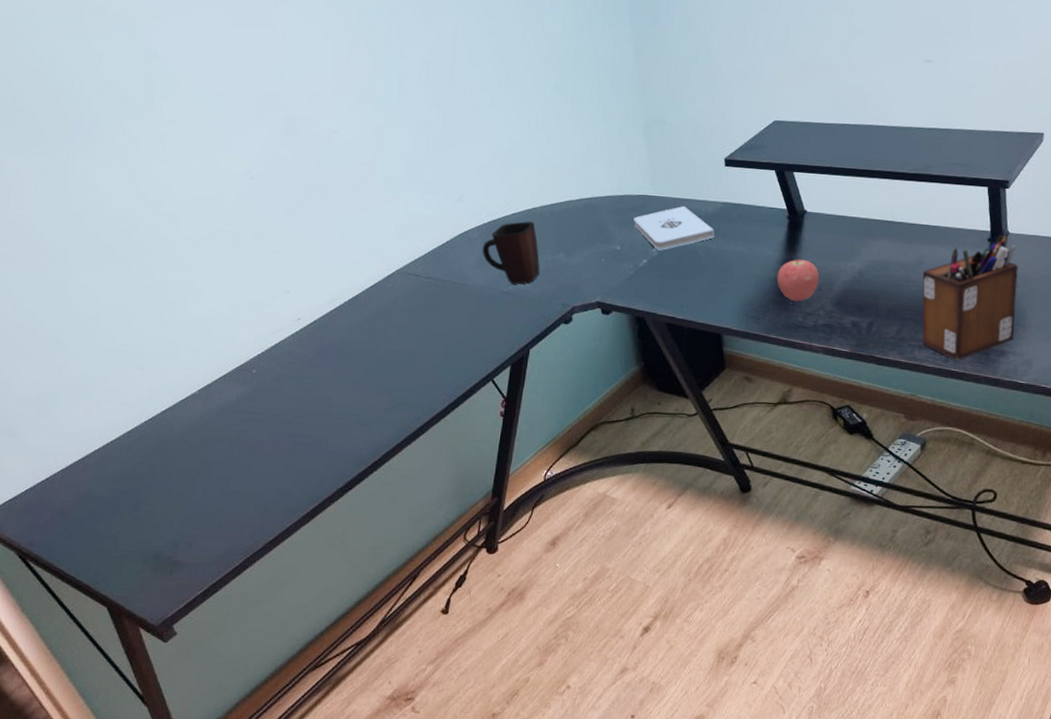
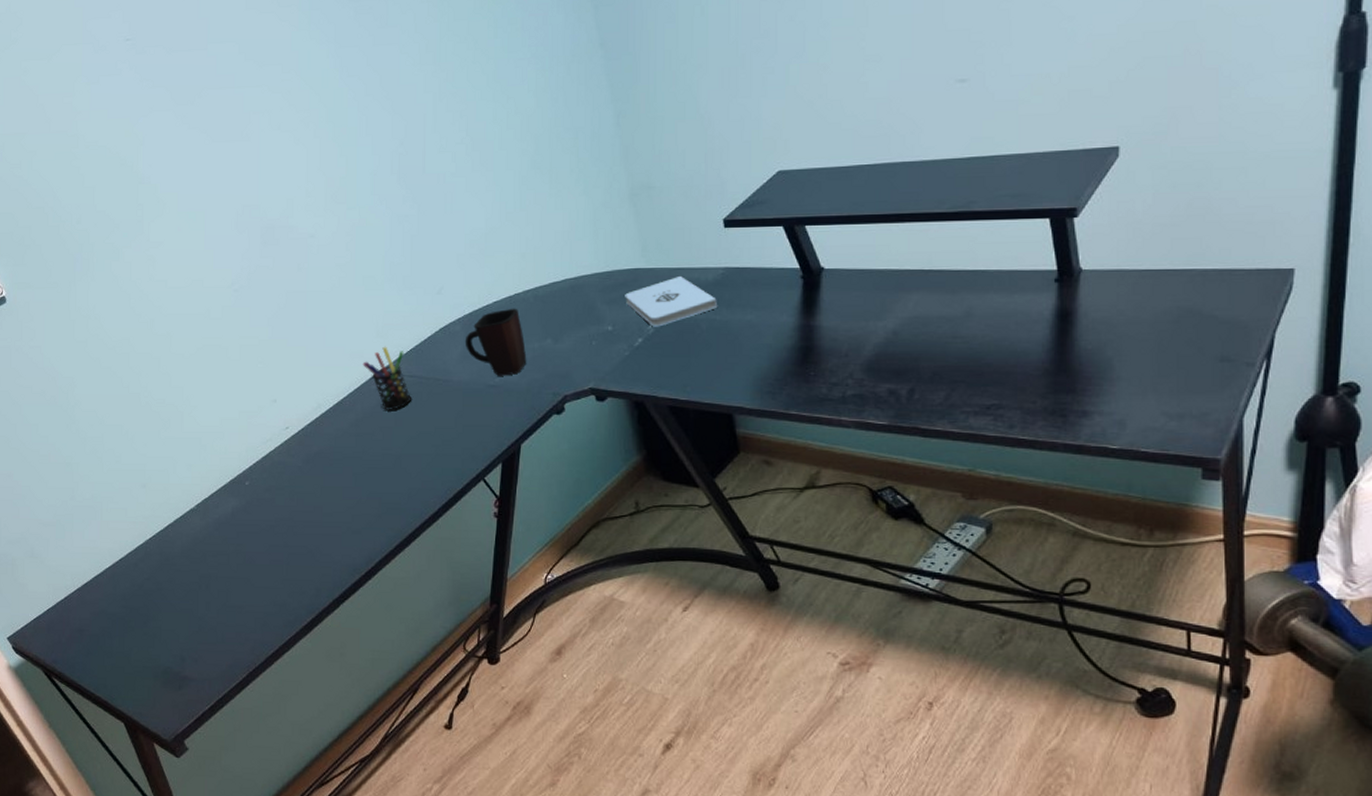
pen holder: none [380,246,427,309] -> present [362,346,411,410]
apple: present [776,258,820,302] -> none [793,321,845,372]
desk organizer: present [922,232,1018,360] -> none [972,269,1098,426]

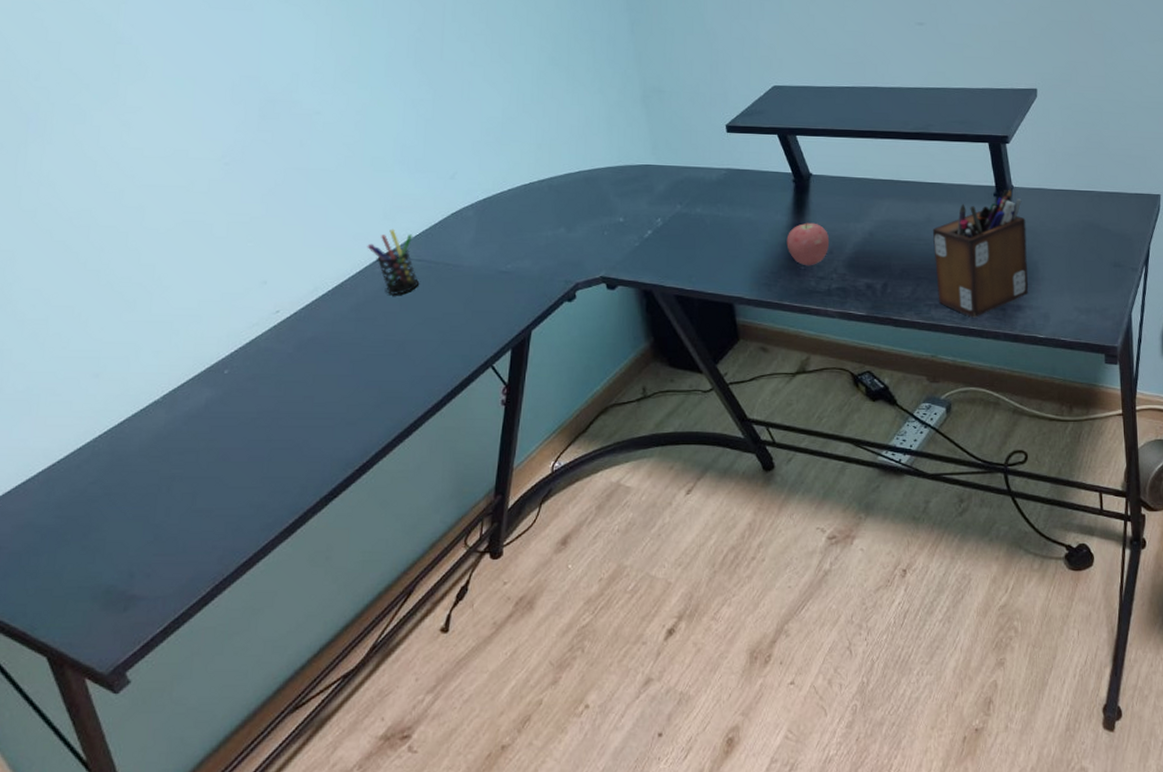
mug: present [464,308,526,376] -> none [477,196,539,263]
notepad: present [625,275,718,327] -> none [636,173,721,220]
apple: none [793,321,845,372] -> present [786,221,830,266]
desk organizer: none [972,269,1098,426] -> present [932,187,1028,318]

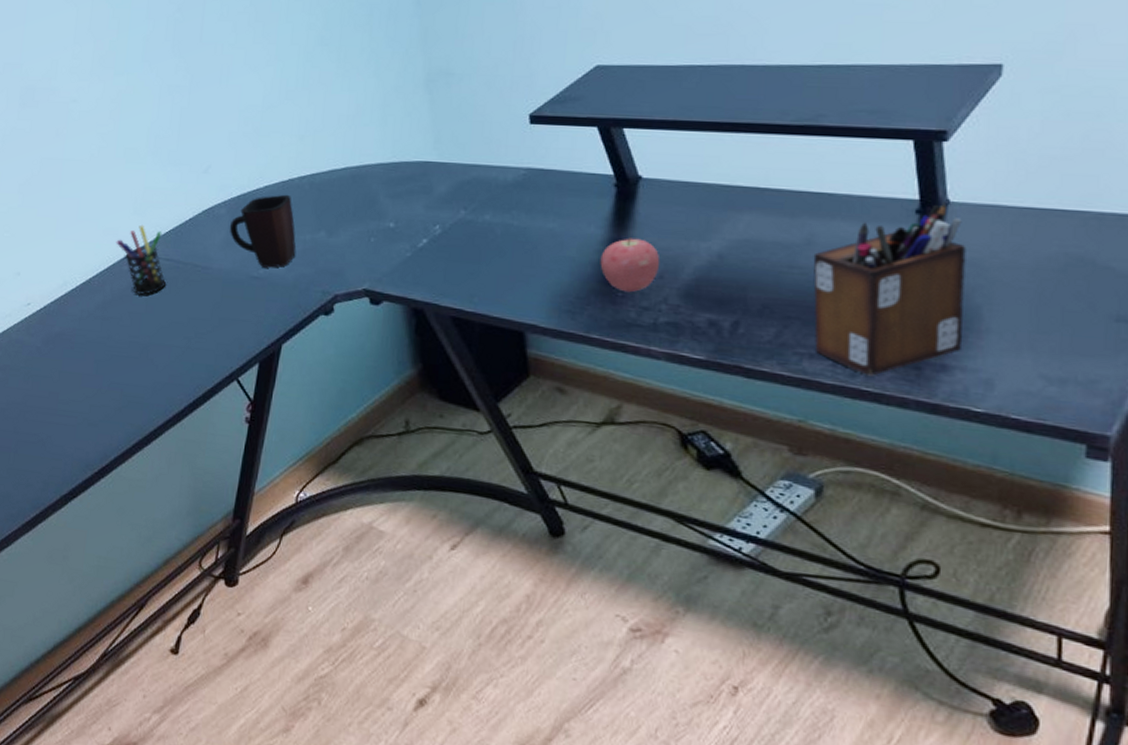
mug: none [477,196,539,263] -> present [229,194,296,268]

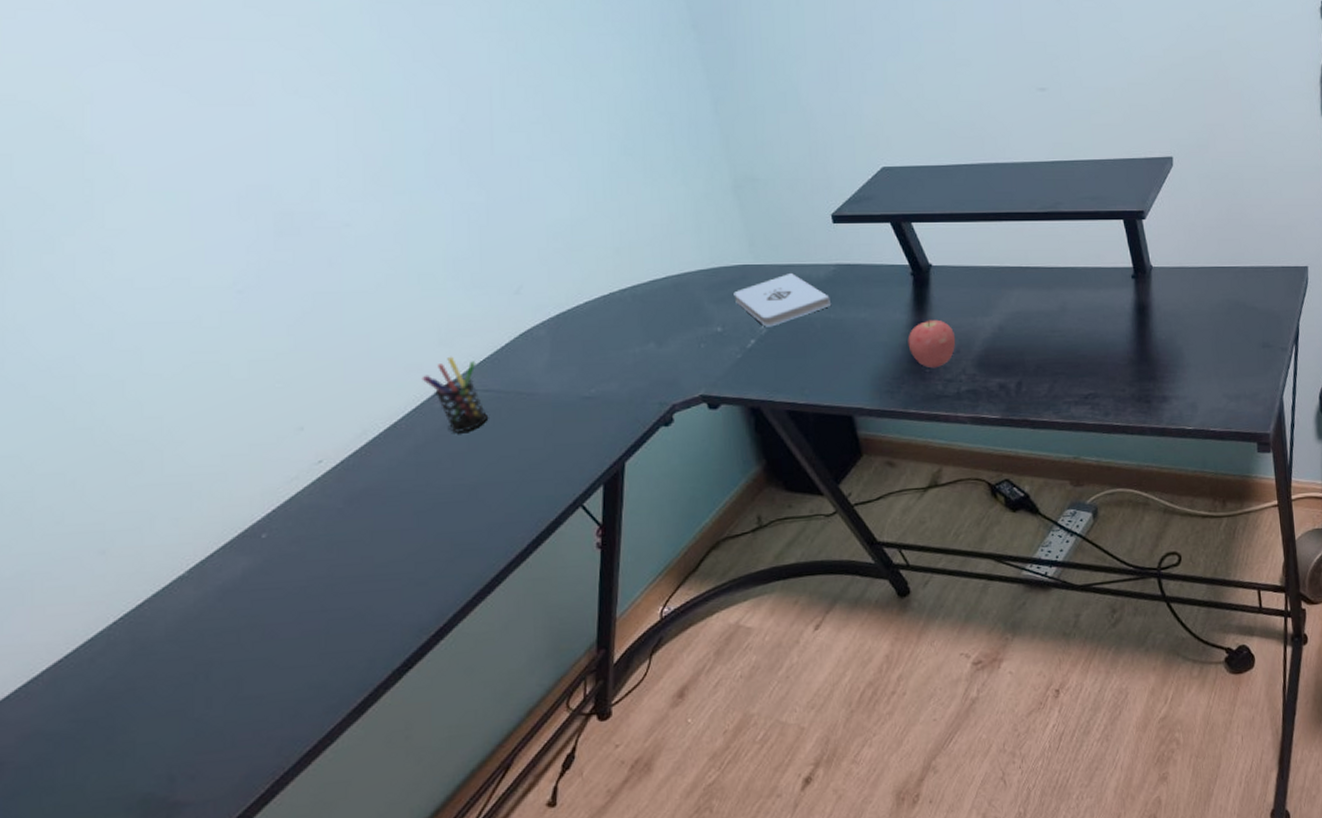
mug: present [229,194,296,268] -> none [551,309,626,386]
notepad: none [411,173,517,228] -> present [733,272,832,327]
desk organizer: present [813,201,967,376] -> none [1067,267,1173,413]

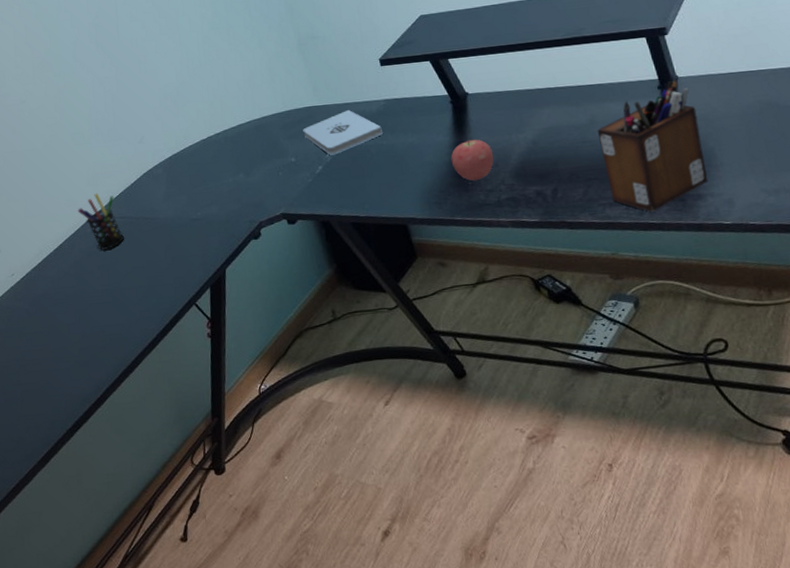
desk organizer: none [1067,267,1173,413] -> present [597,77,707,212]

